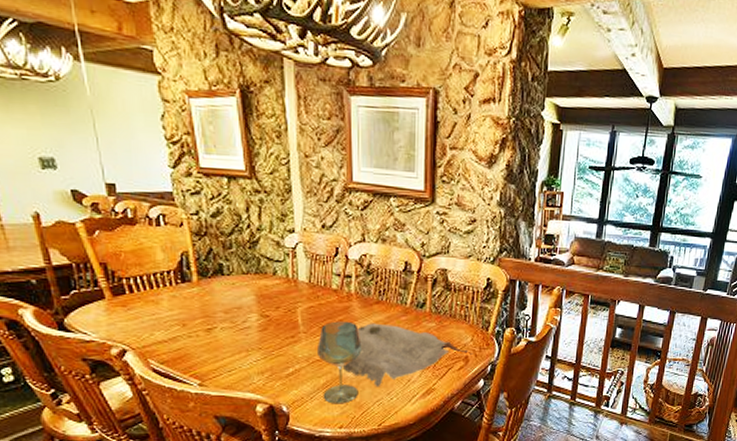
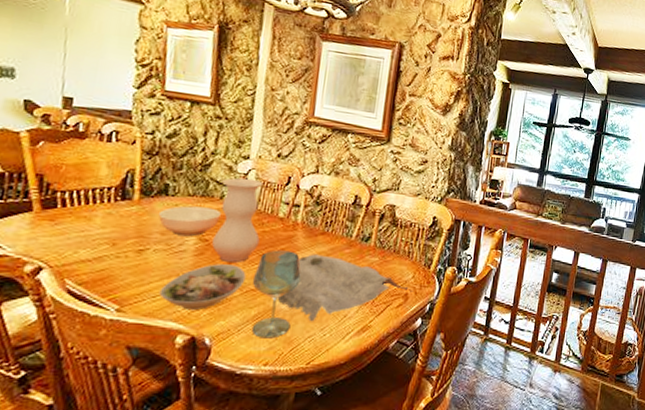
bowl: none [218,284,276,314] -> present [158,206,221,237]
salad: none [233,338,310,381] -> present [159,264,246,310]
vase: none [272,252,317,336] -> present [212,177,263,263]

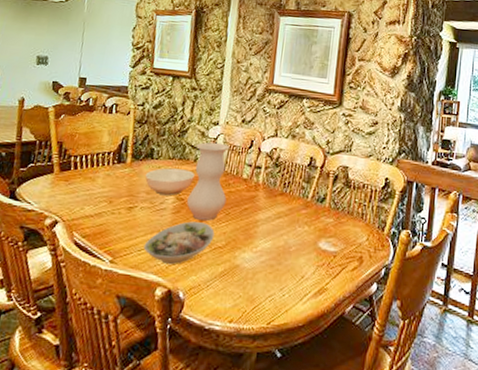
wine glass: present [251,250,302,339] -> none [218,209,263,296]
napkin: present [278,254,413,322] -> none [242,214,367,281]

